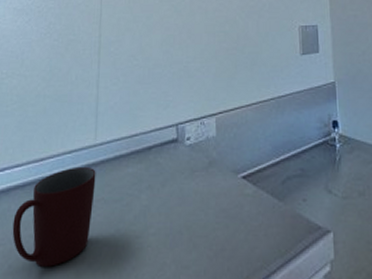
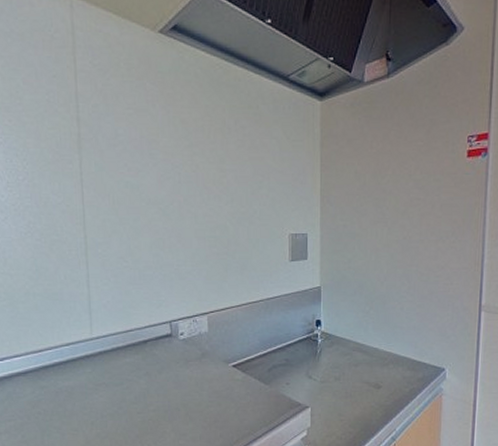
mug: present [12,166,96,267] -> none [20,357,96,436]

